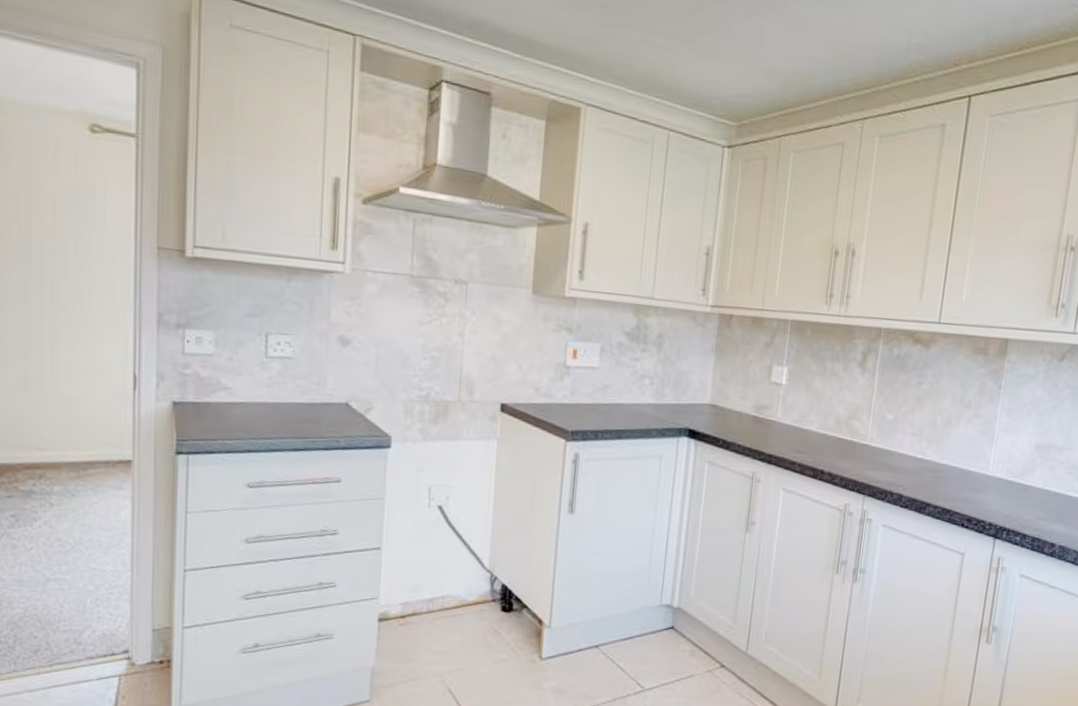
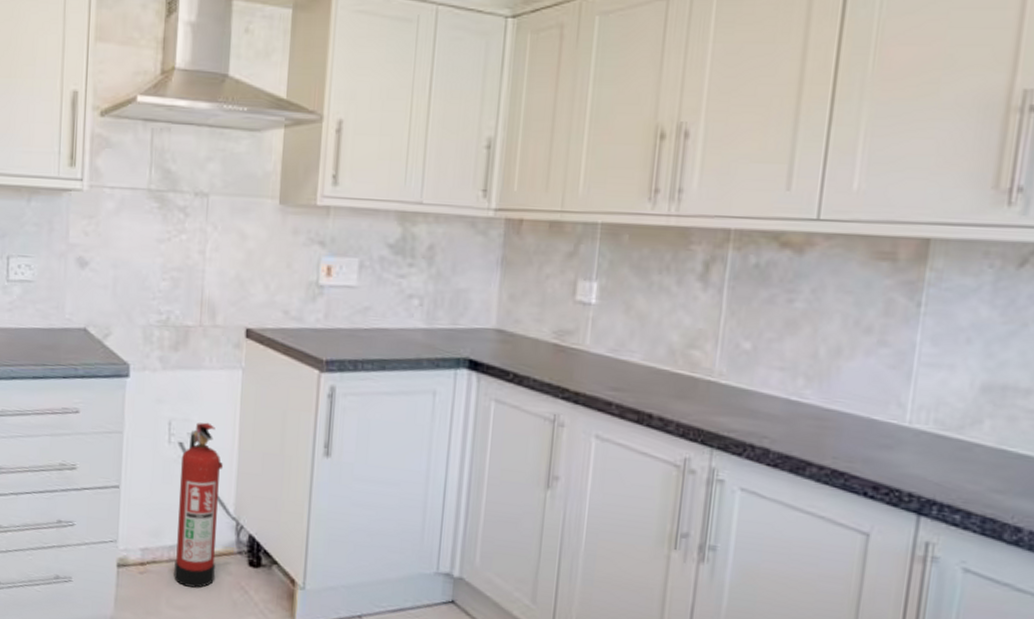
fire extinguisher: none [433,487,479,634] -> present [174,422,223,588]

